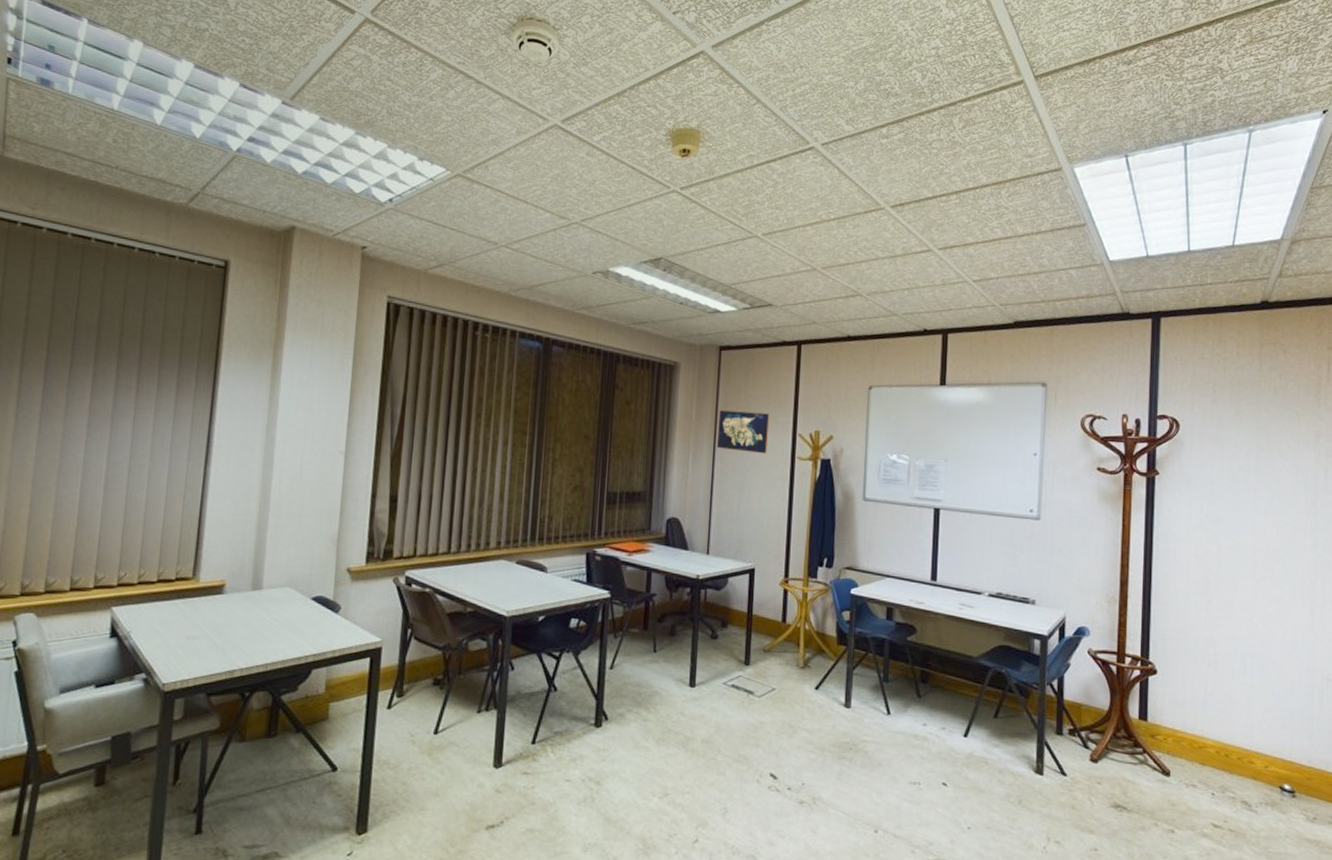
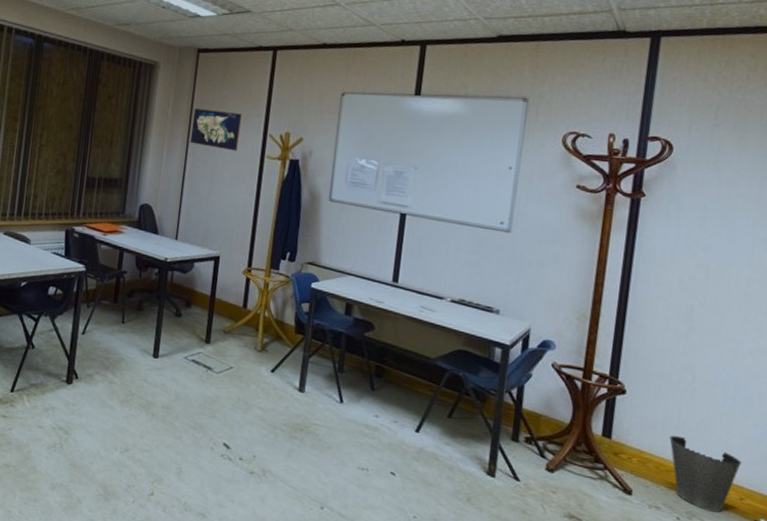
waste basket: none [1199,710,1263,783] -> present [669,435,742,513]

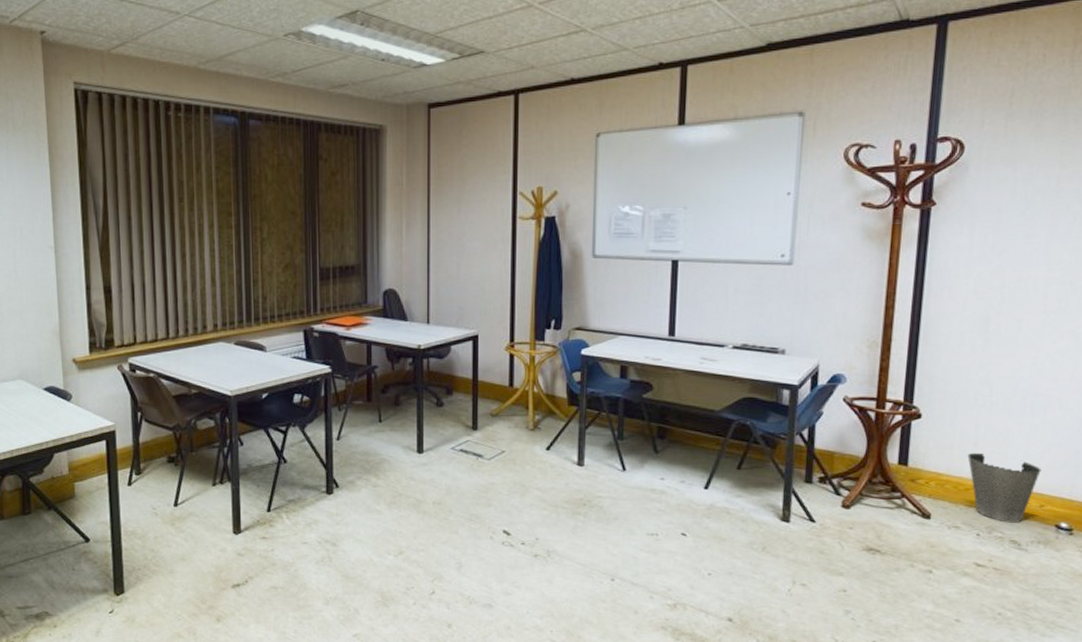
map: present [189,108,243,152] -> none [430,173,487,217]

